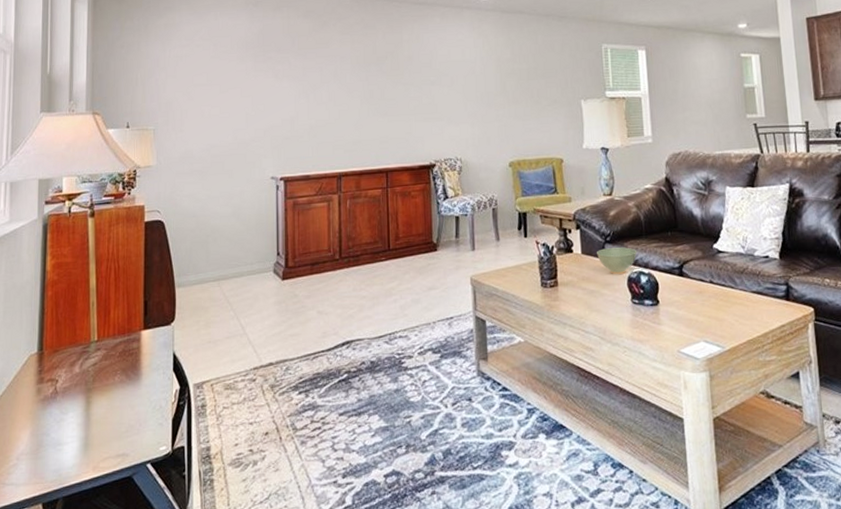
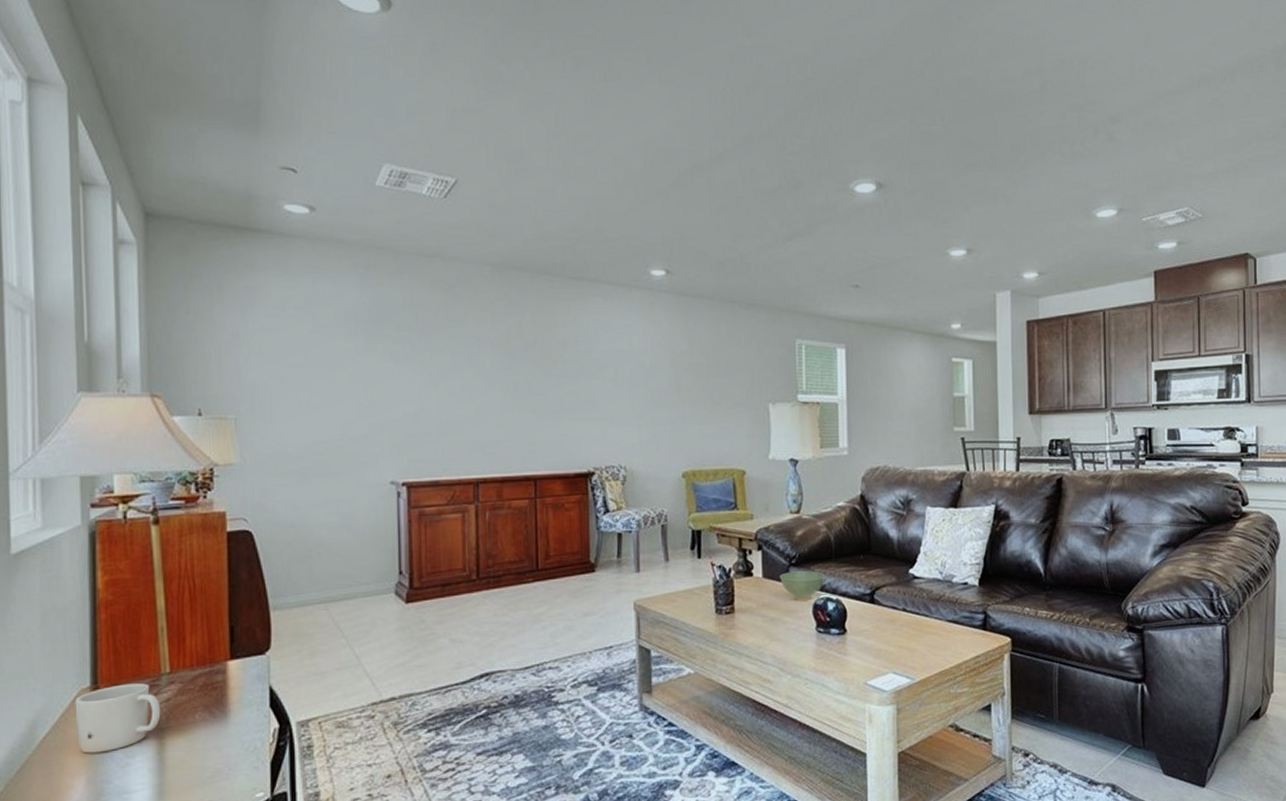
mug: none [25,350,89,410] -> present [75,683,161,754]

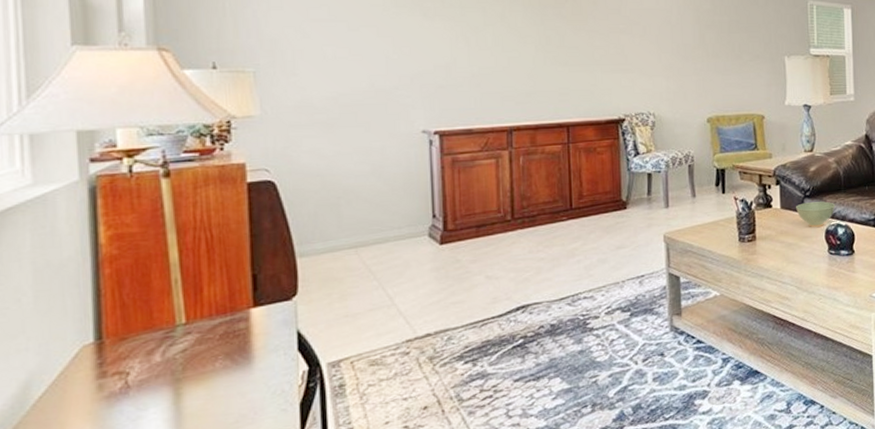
mug: present [75,683,161,754] -> none [75,335,177,410]

